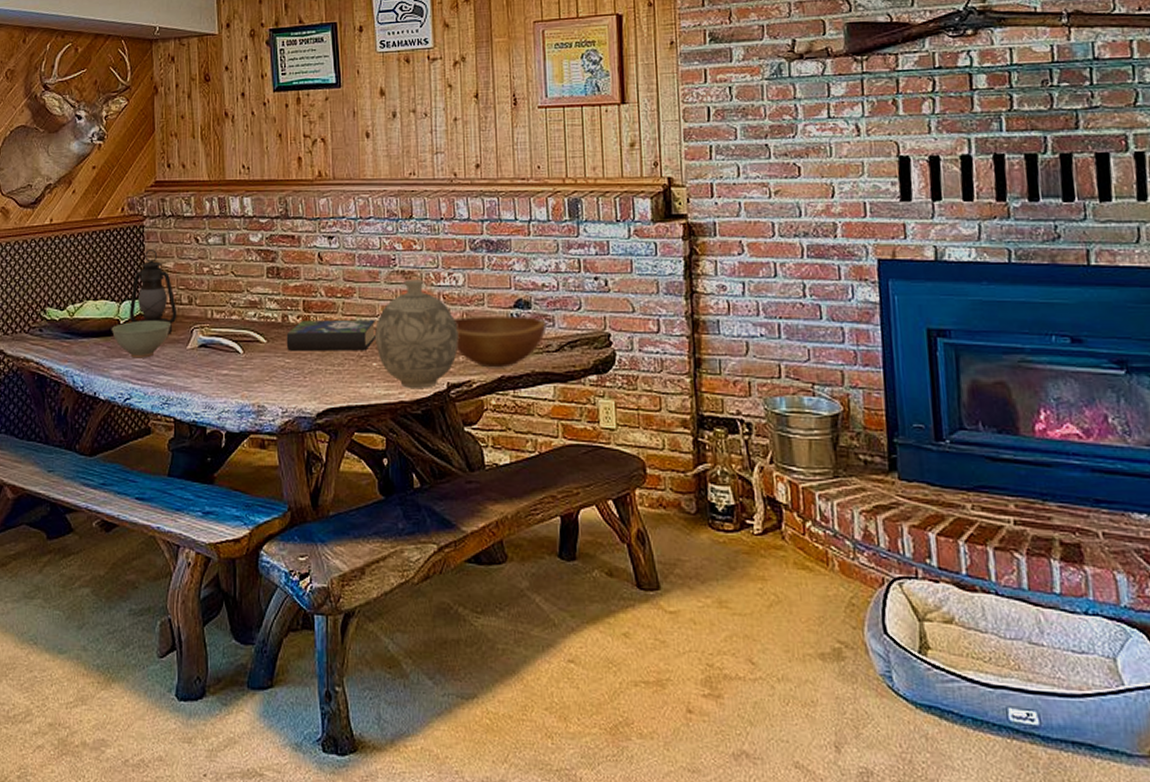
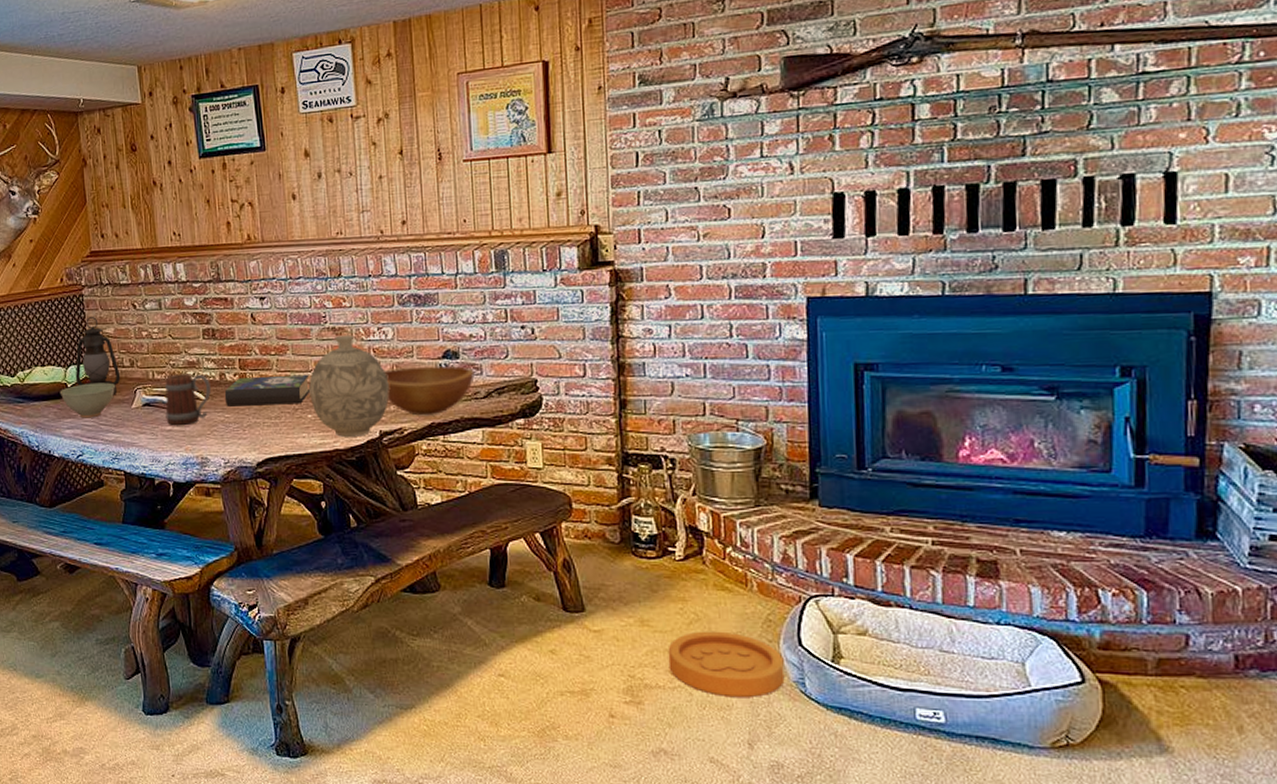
beer mug: none [222,314,272,369] -> present [165,373,211,425]
pet bowl: none [747,614,871,693] -> present [668,631,785,698]

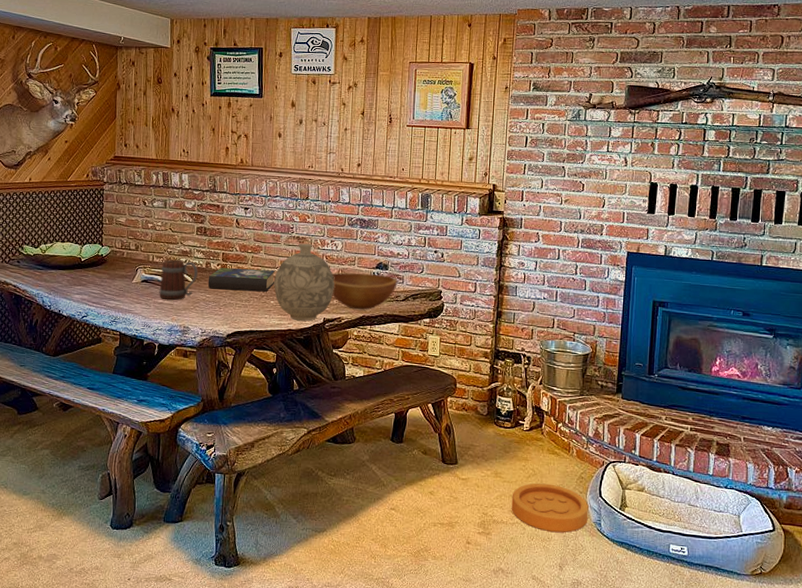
bowl: present [59,382,116,419] -> none [74,259,122,288]
lantern: present [75,317,121,396] -> none [88,207,127,272]

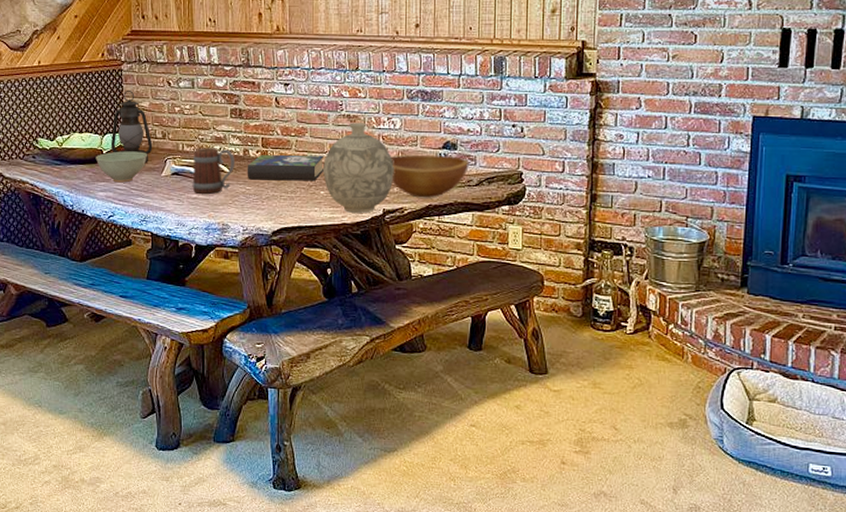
bowl: none [74,259,122,288] -> present [95,151,148,183]
lantern: none [88,207,127,272] -> present [110,91,153,164]
pet bowl: present [511,483,589,533] -> none [613,394,708,451]

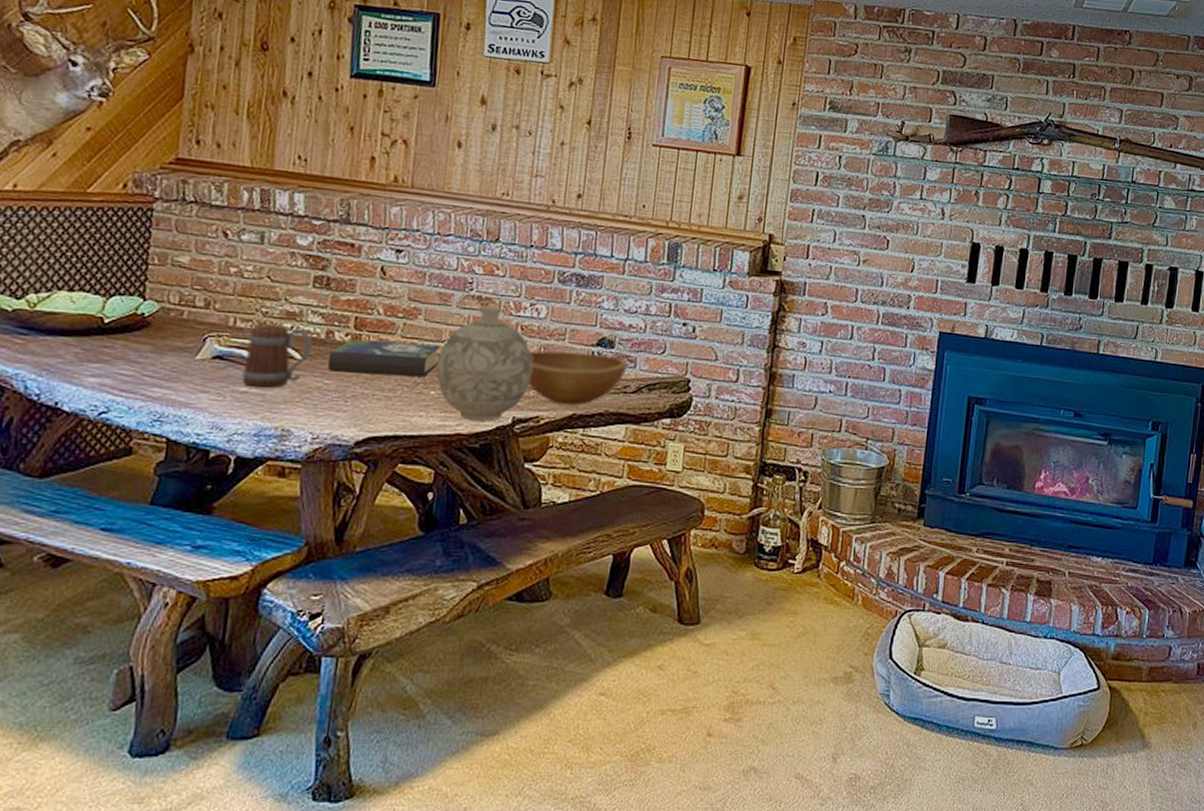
bowl: present [95,151,148,183] -> none [89,321,178,366]
lantern: present [110,91,153,164] -> none [118,238,188,341]

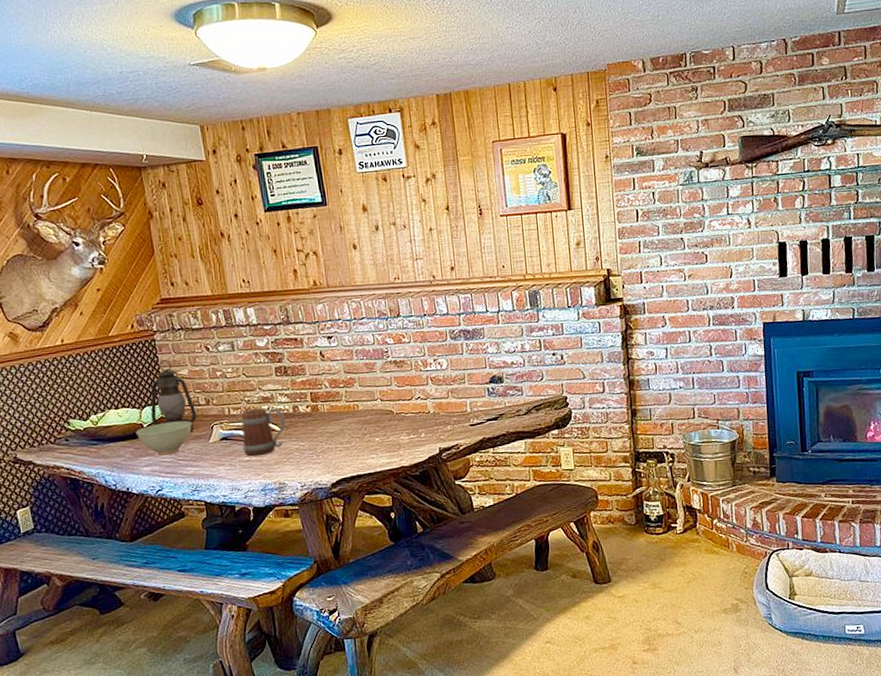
bowl: none [89,321,178,366] -> present [135,420,193,456]
lantern: none [118,238,188,341] -> present [150,360,197,433]
book: present [327,339,441,377] -> none [298,402,377,436]
decorative vase: present [436,306,533,421] -> none [375,366,446,456]
wooden bowl: present [527,350,628,405] -> none [441,389,517,432]

